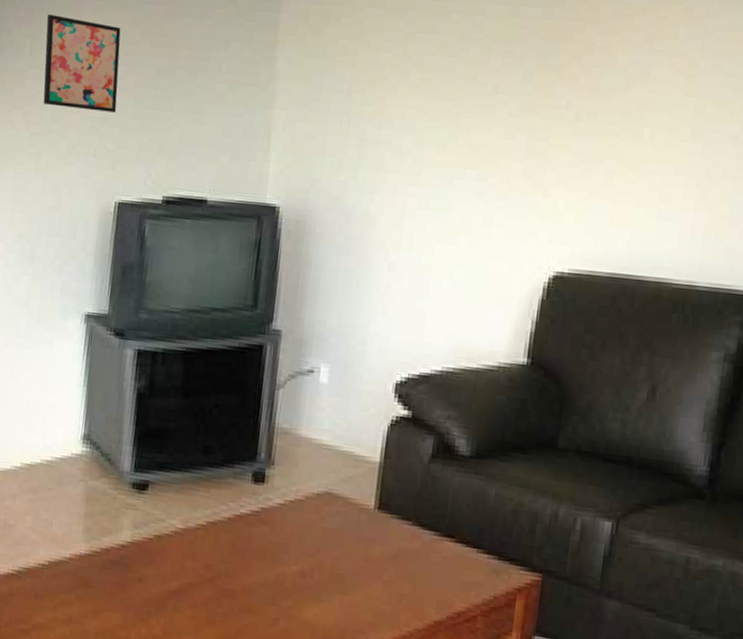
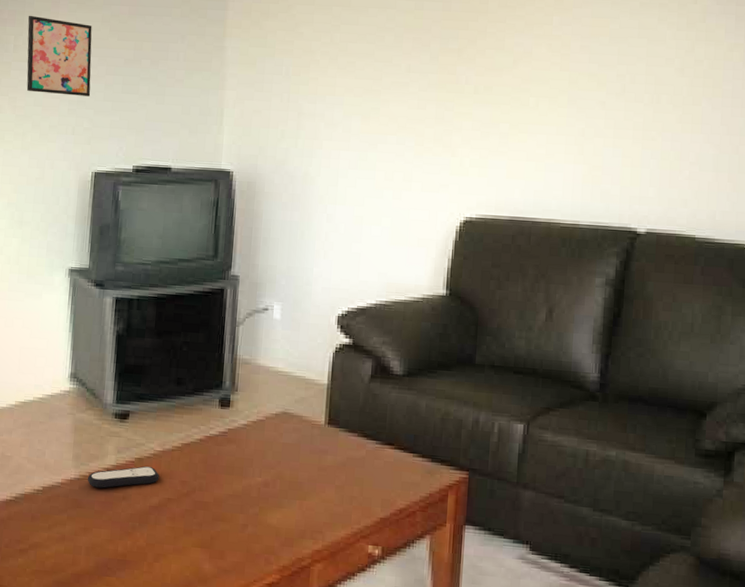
remote control: none [98,544,181,567] -> present [87,466,159,488]

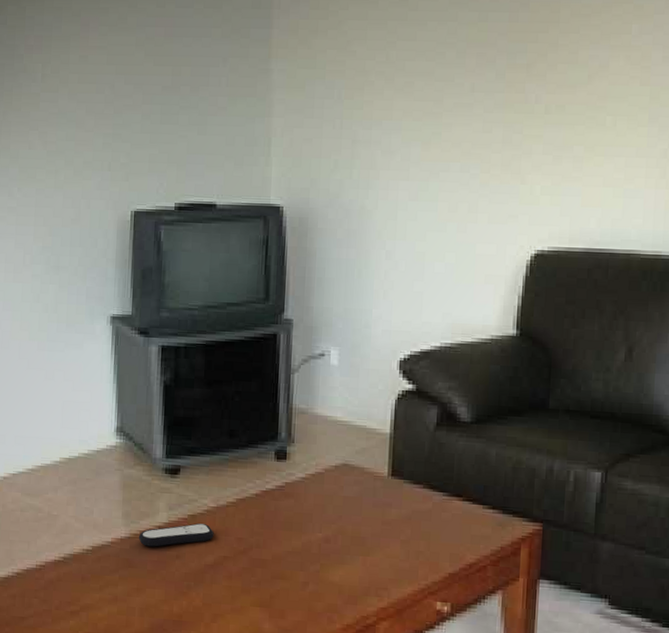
wall art: present [26,15,92,96] -> none [55,40,127,128]

